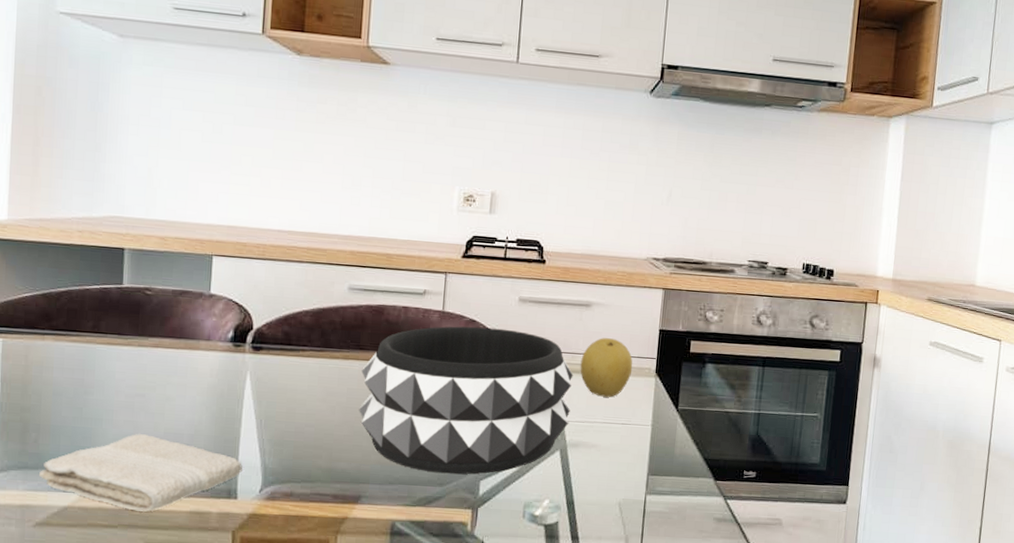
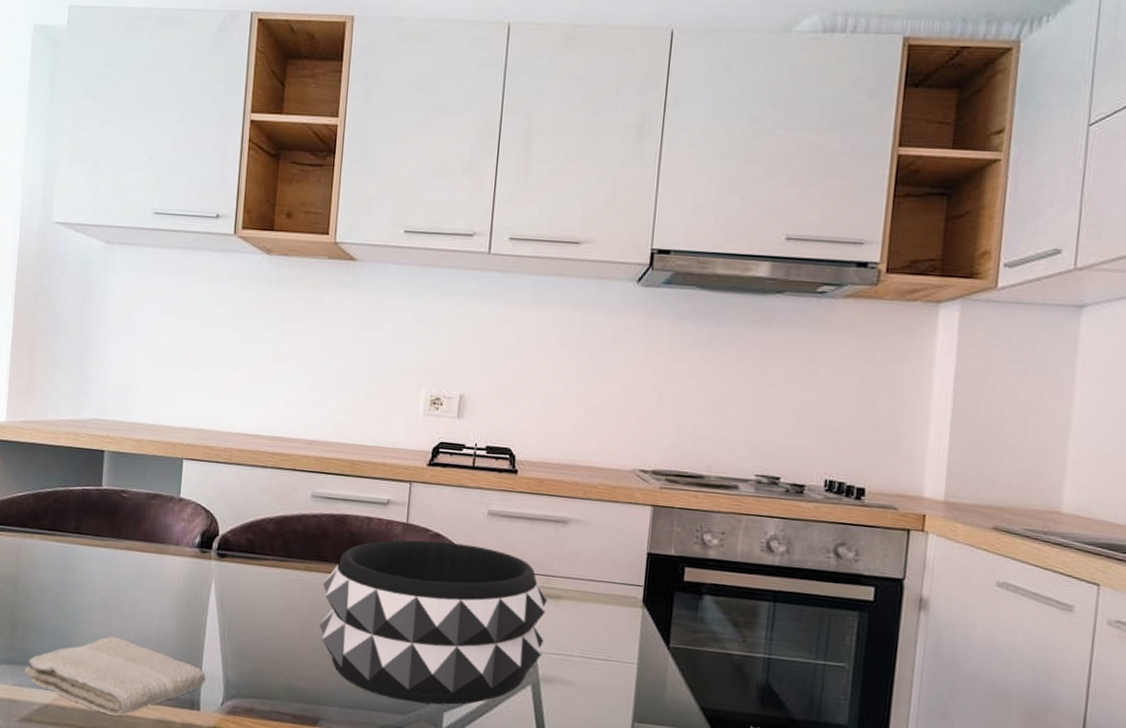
fruit: present [580,338,633,397] -> none [555,559,616,628]

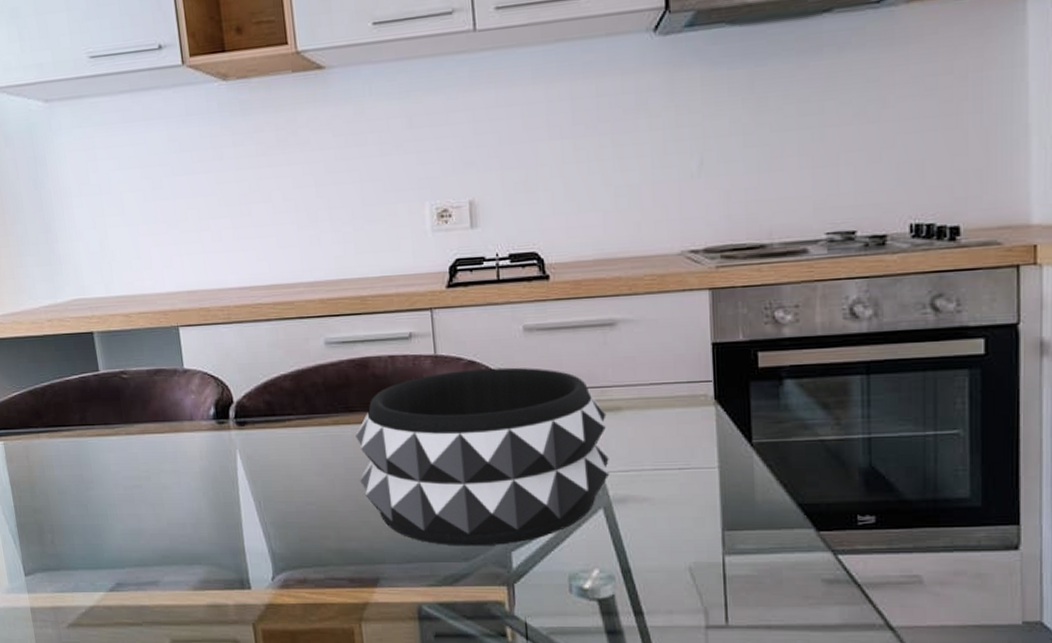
washcloth: present [25,636,206,716] -> none [62,527,251,607]

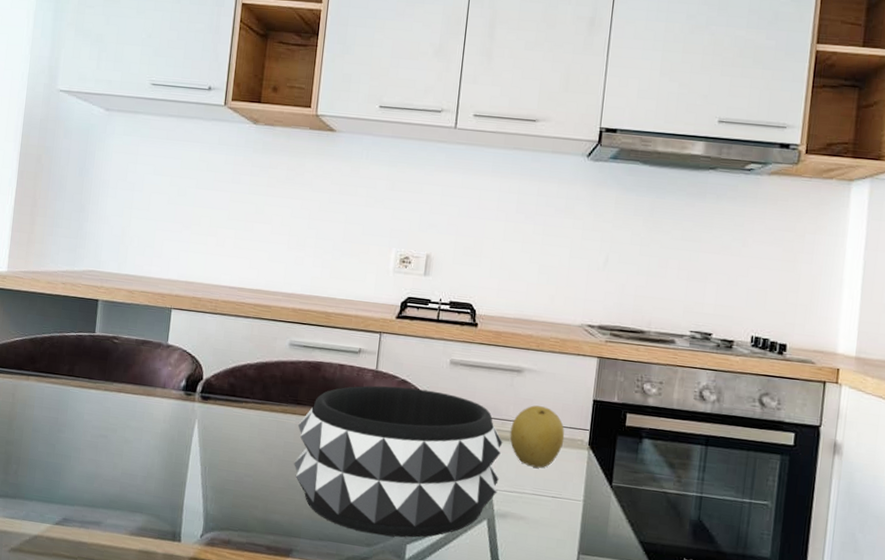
fruit: none [613,362,683,437] -> present [510,405,565,468]

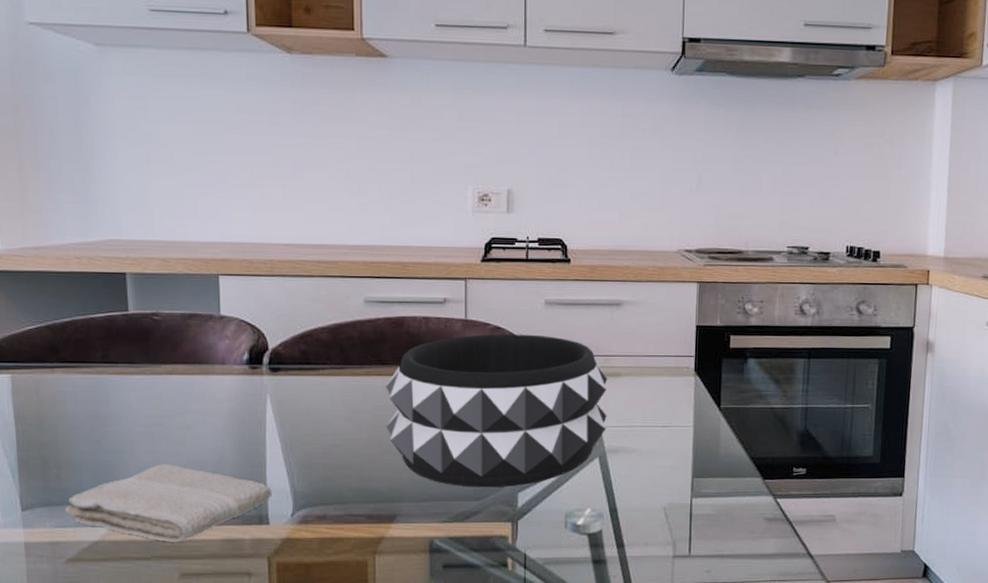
washcloth: none [16,472,187,547] -> present [65,464,272,542]
fruit: present [510,405,565,468] -> none [614,338,670,400]

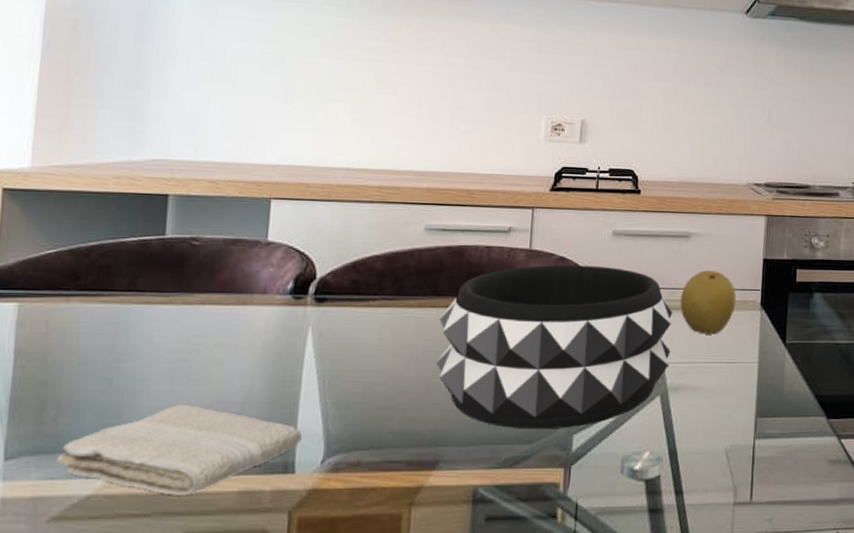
fruit: none [614,338,670,400] -> present [680,270,737,334]

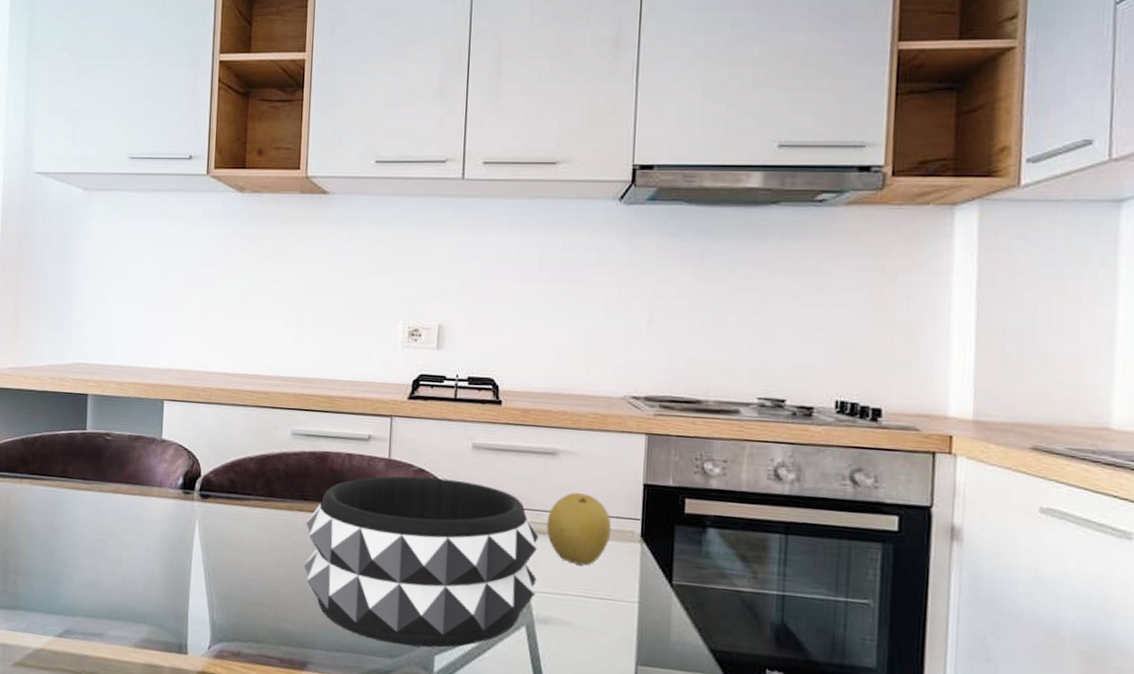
washcloth: present [57,405,302,495] -> none [17,580,192,661]

